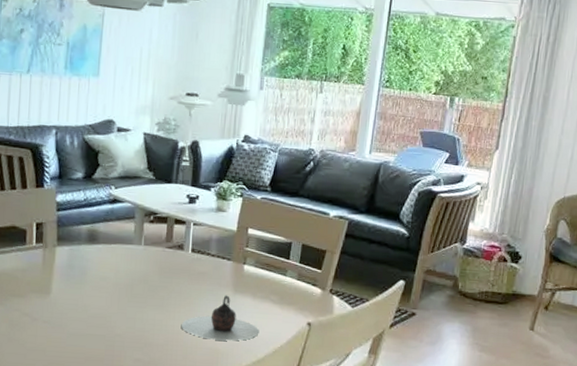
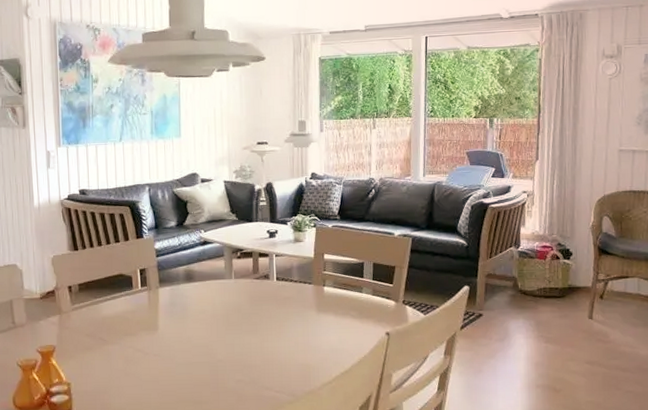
teapot: present [181,295,260,341] -> none [274,315,344,356]

